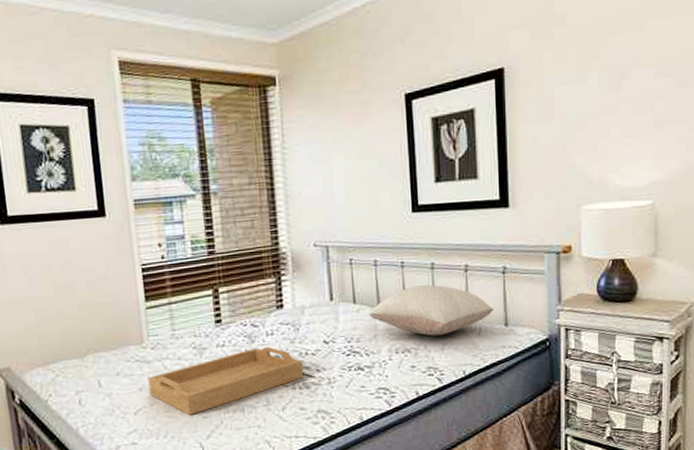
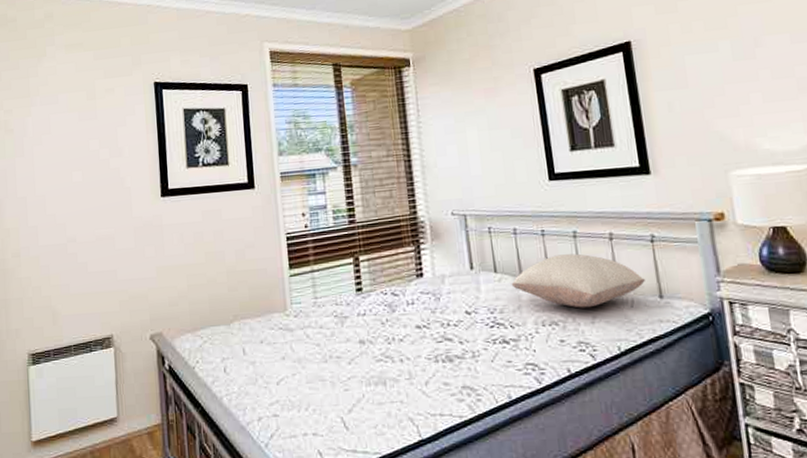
serving tray: present [148,346,304,415] -> none [290,316,447,387]

